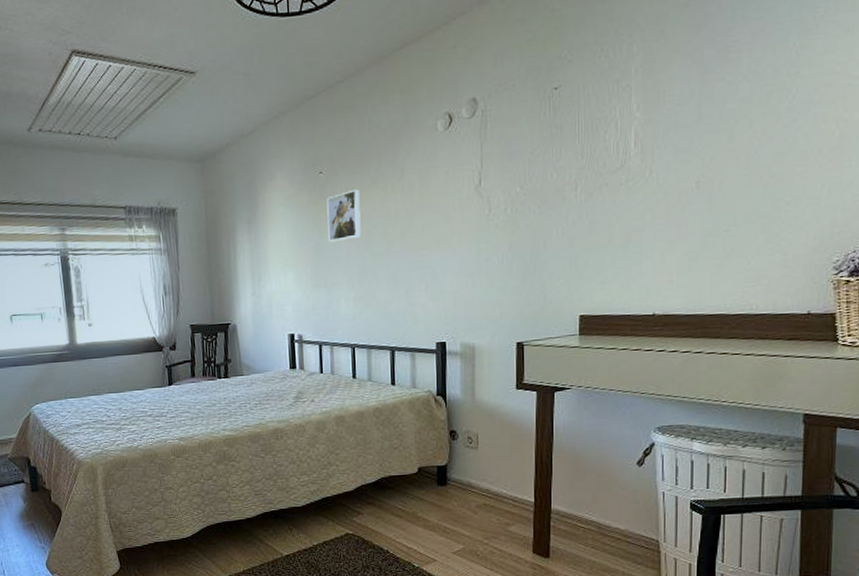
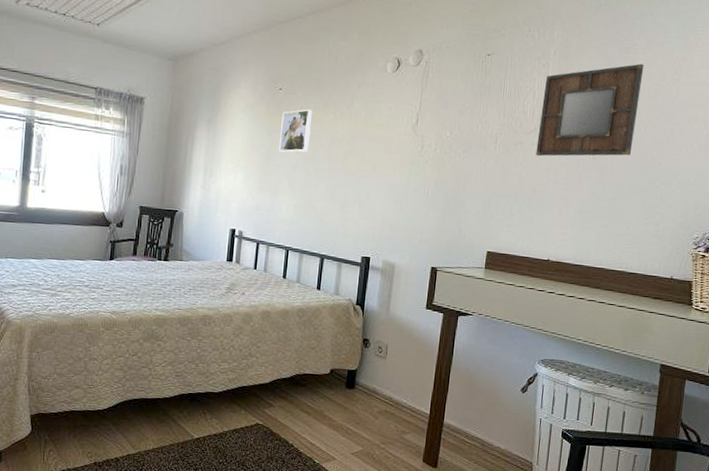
home mirror: none [625,63,751,197] -> present [535,63,644,157]

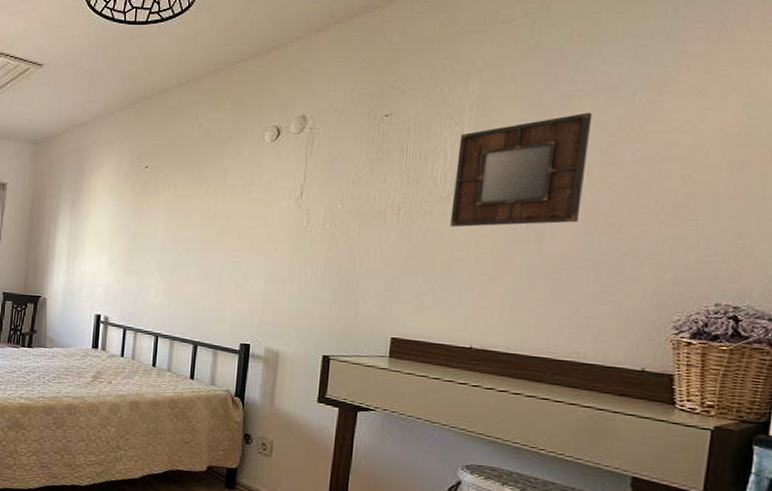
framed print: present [279,109,312,153] -> none [146,186,181,234]

